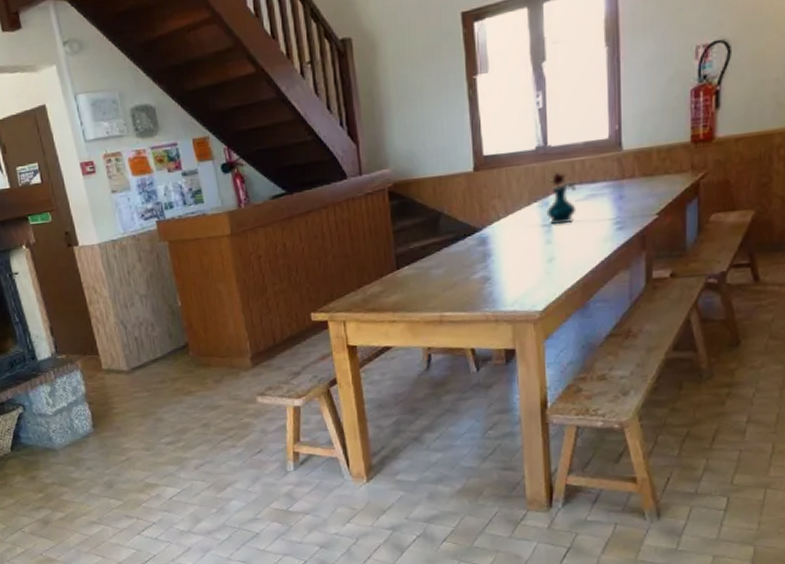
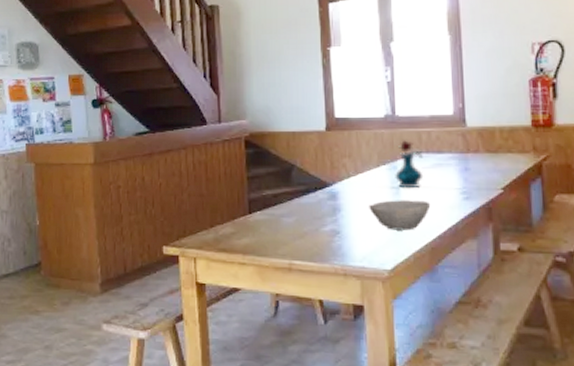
bowl: none [520,235,584,270] -> present [369,200,431,231]

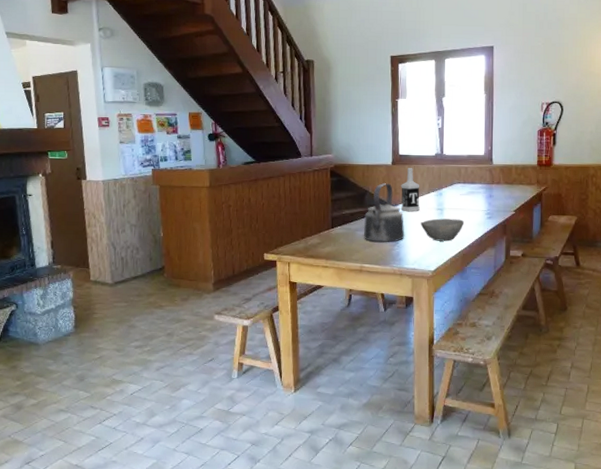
kettle: none [292,155,348,233] -> present [364,183,405,243]
vodka: none [339,134,367,192] -> present [401,168,420,212]
vase: present [395,140,424,187] -> none [440,173,461,209]

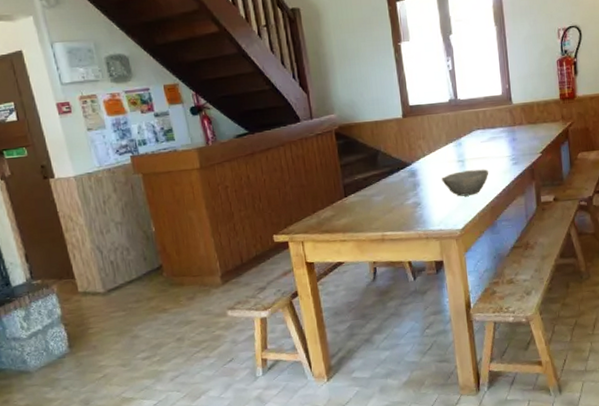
kettle: present [364,183,405,243] -> none [379,139,427,206]
vodka: present [401,168,420,212] -> none [415,119,439,169]

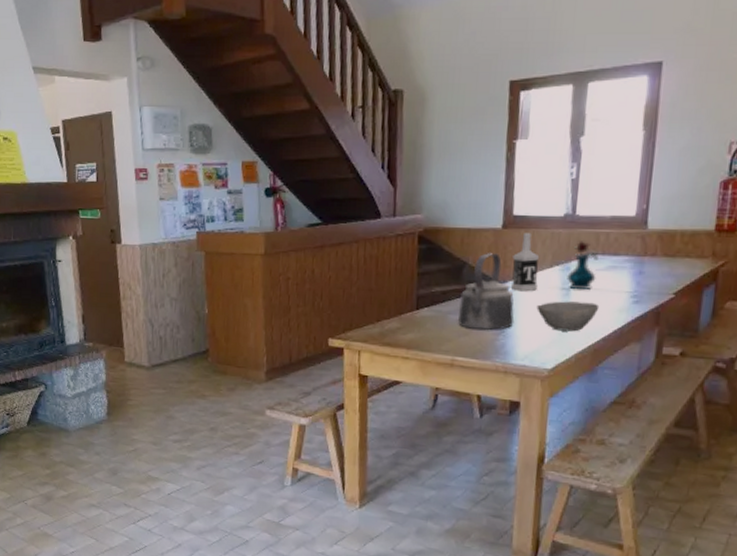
kettle: none [379,139,427,206] -> present [458,253,515,331]
vodka: none [415,119,439,169] -> present [511,233,540,292]
vase: none [460,120,482,160] -> present [567,241,599,289]

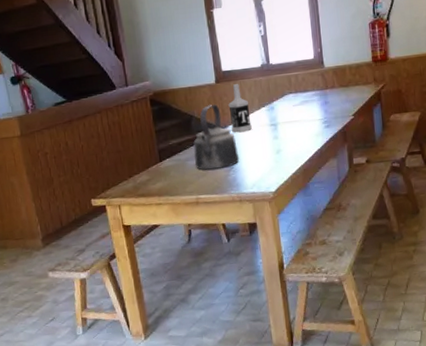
bowl: present [537,301,600,332] -> none [254,132,302,160]
vase: present [567,241,599,289] -> none [273,84,295,124]

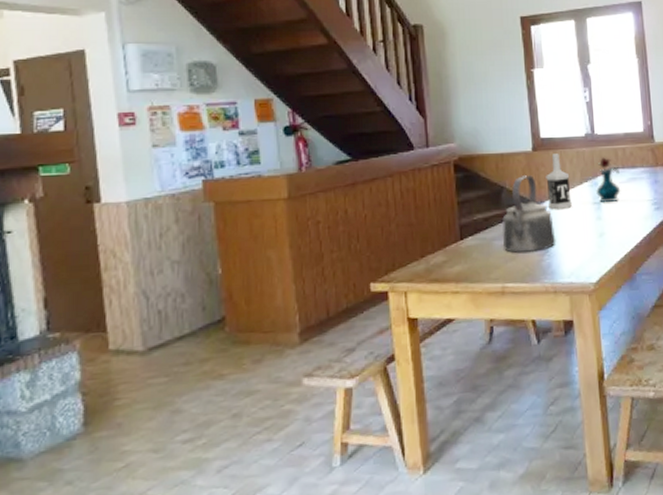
vase: none [273,84,295,124] -> present [596,157,621,202]

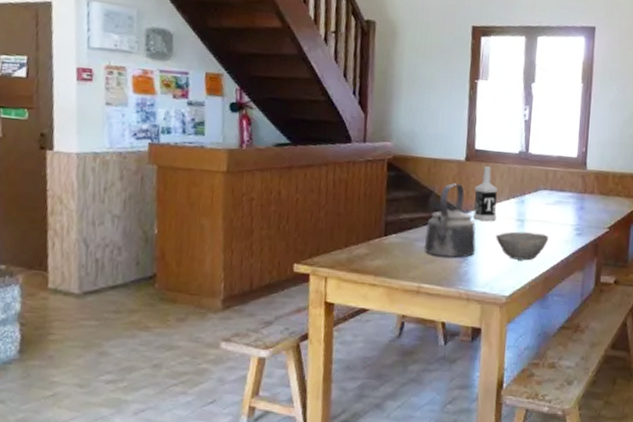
bowl: none [574,213,628,244] -> present [496,231,549,261]
vase: present [596,157,621,202] -> none [521,176,548,221]

